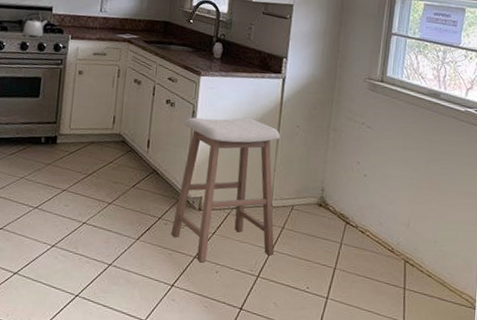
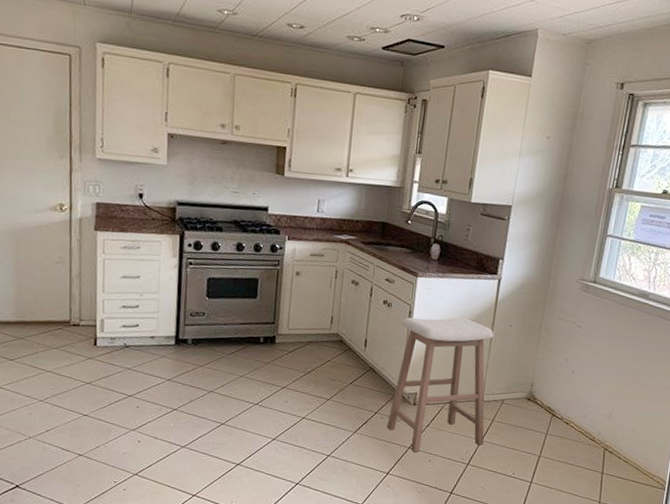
kettle: present [20,11,48,37] -> none [235,211,263,237]

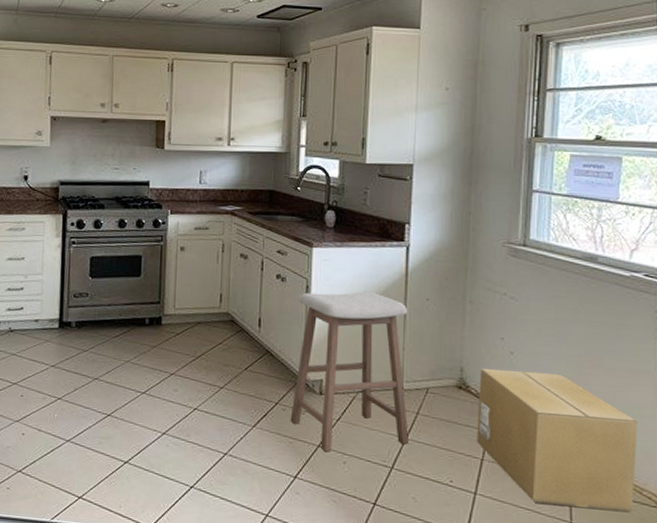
box: none [537,383,659,493] -> present [476,368,637,513]

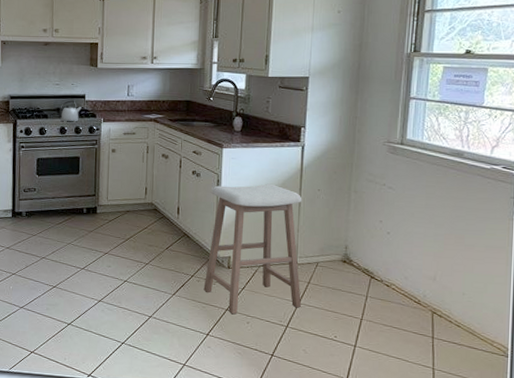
kettle: none [117,186,145,213] -> present [58,99,82,121]
box: present [476,368,637,513] -> none [357,245,491,360]

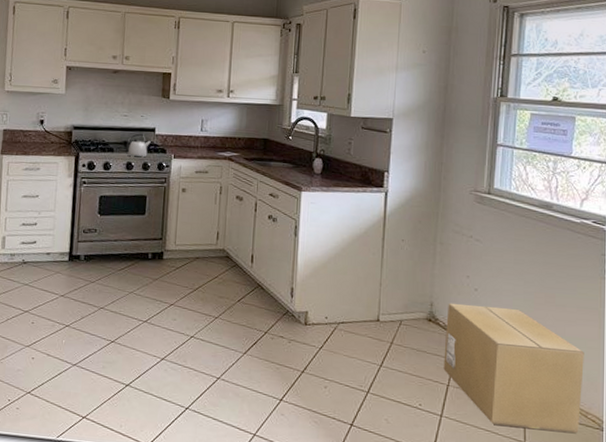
bar stool: present [203,183,302,315] -> none [277,231,385,378]
box: none [357,245,491,360] -> present [443,302,584,434]

